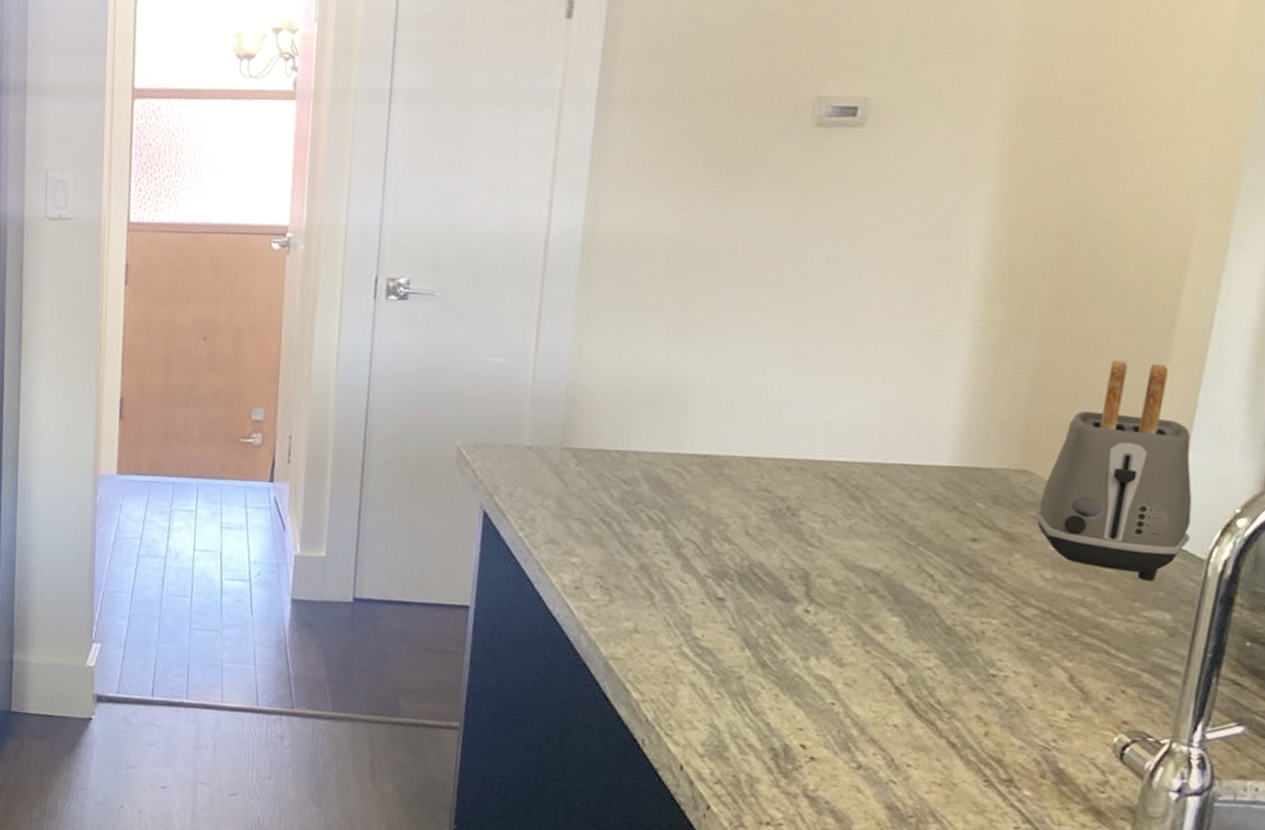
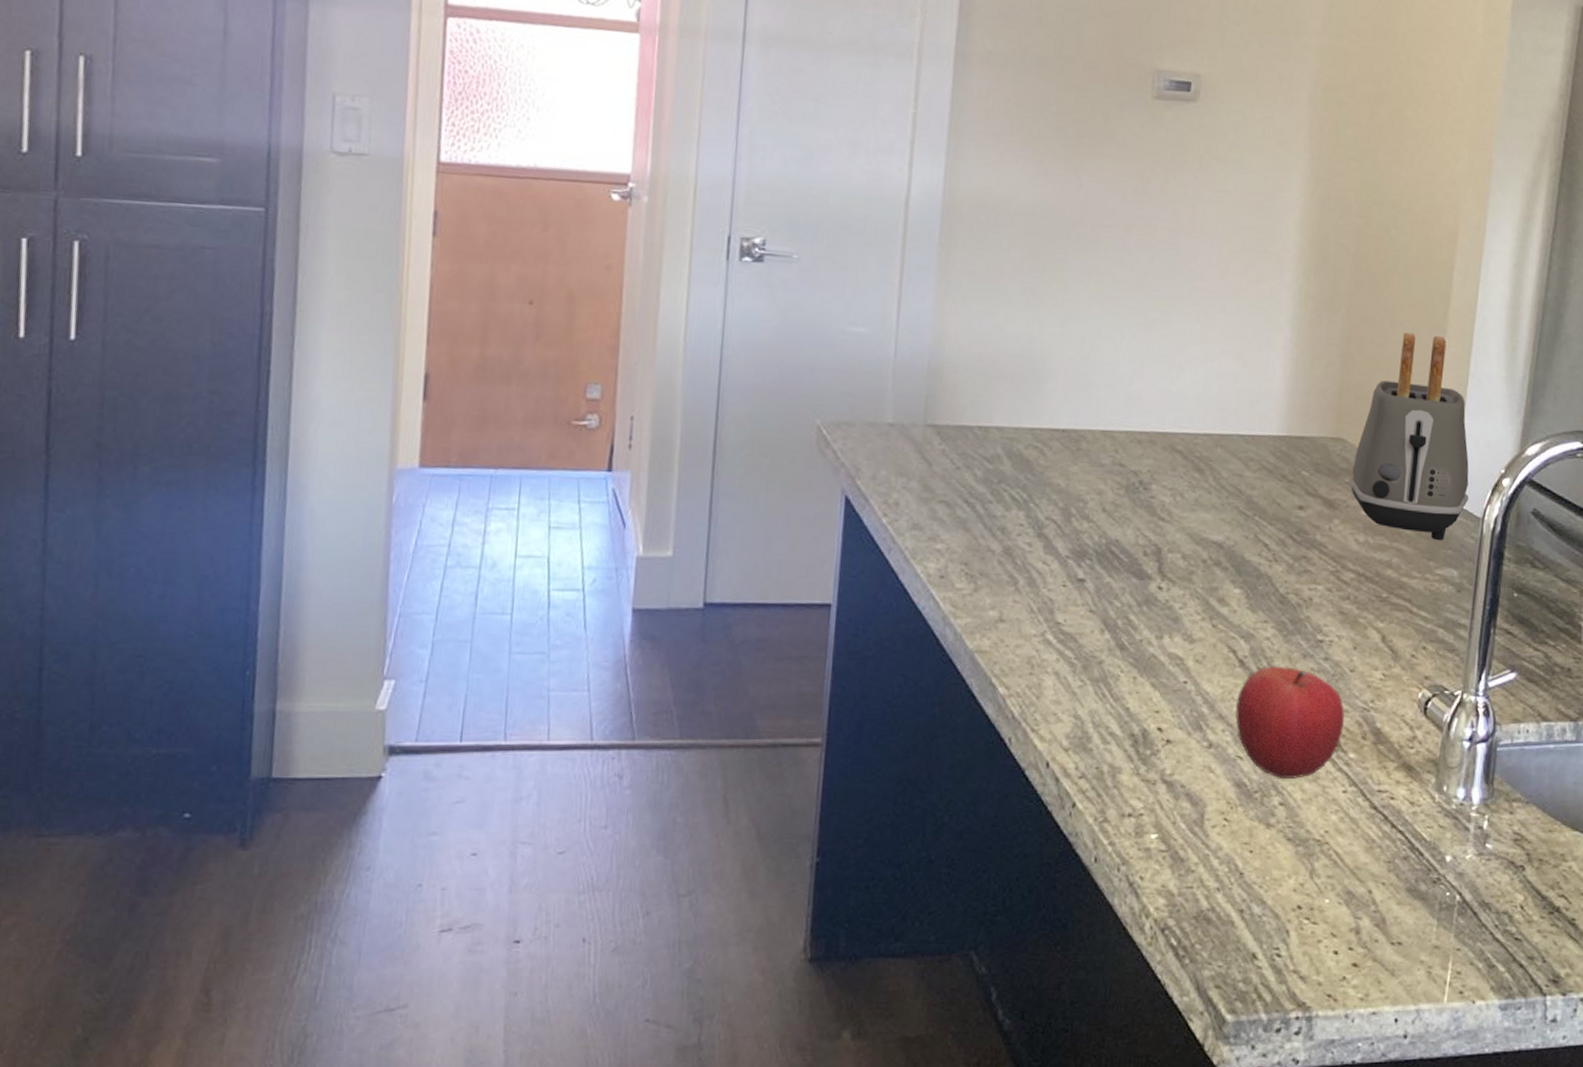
fruit: none [889,696,1020,809] -> present [1235,666,1345,779]

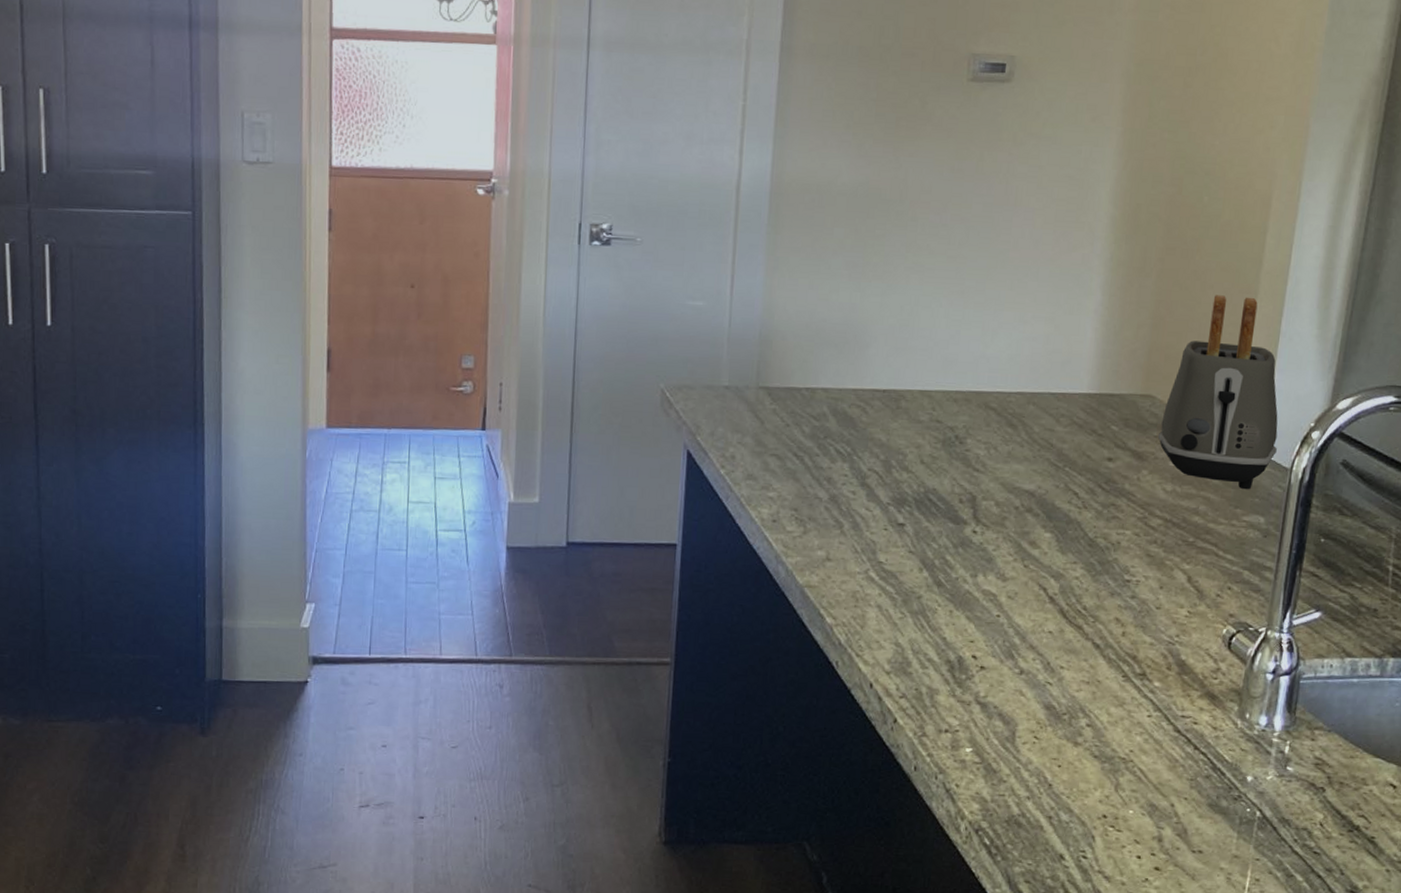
fruit: present [1235,666,1345,779] -> none [1045,603,1150,703]

